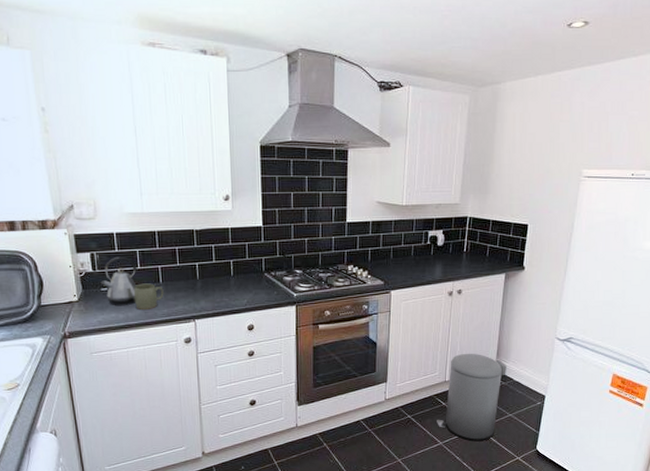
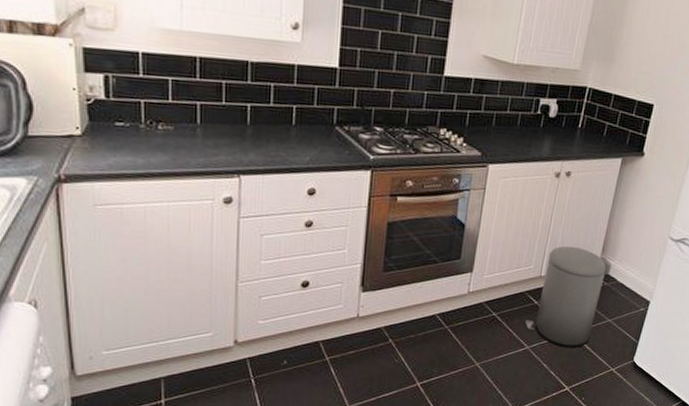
kettle: present [100,256,137,305] -> none [115,83,167,148]
mug: present [133,283,164,311] -> none [159,122,201,157]

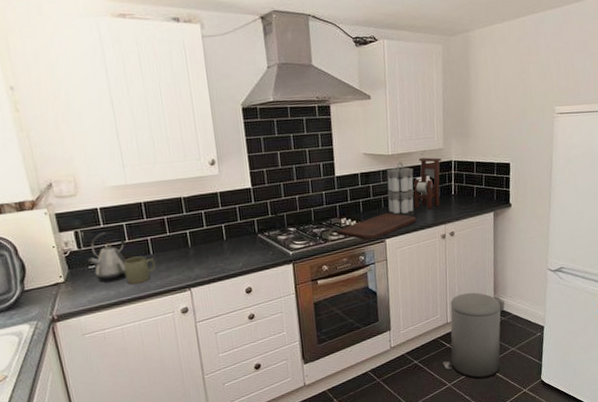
kettle: none [115,83,167,148] -> present [87,231,127,283]
mug: none [159,122,201,157] -> present [123,256,156,285]
cutting board: none [432,133,530,161] -> present [336,213,417,240]
spice rack: none [498,74,539,144] -> present [386,161,416,217]
paper towel holder: none [531,76,574,140] -> present [413,157,441,210]

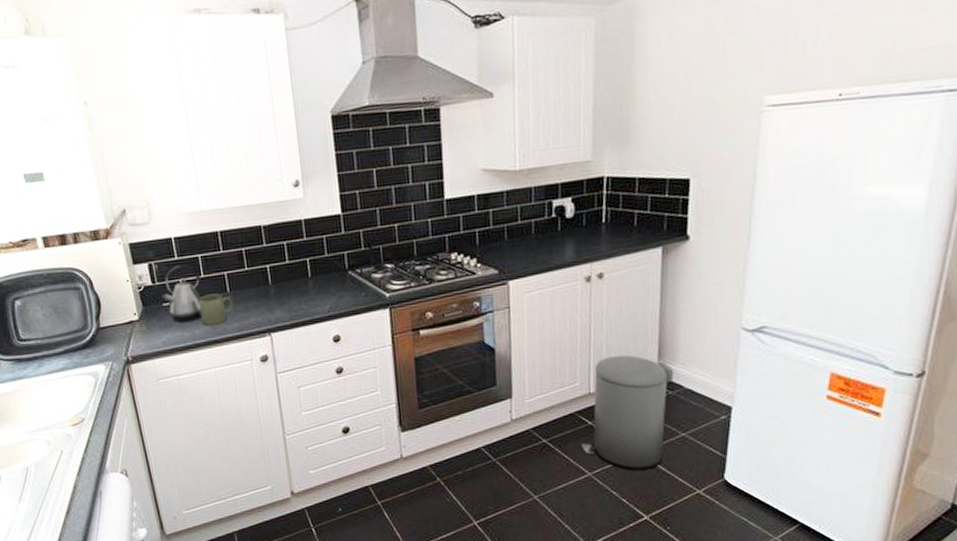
cutting board: present [336,213,417,240] -> none [445,246,551,281]
spice rack: present [386,161,416,217] -> none [512,179,550,252]
paper towel holder: present [413,157,441,210] -> none [547,172,588,243]

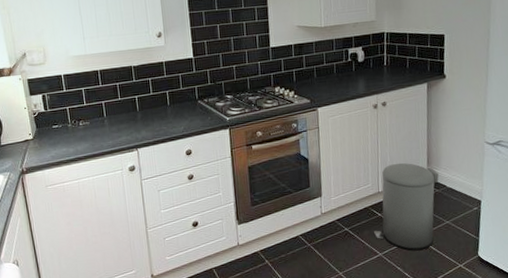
kettle: present [161,264,203,322] -> none [52,95,84,141]
mug: present [198,293,233,326] -> none [81,118,108,144]

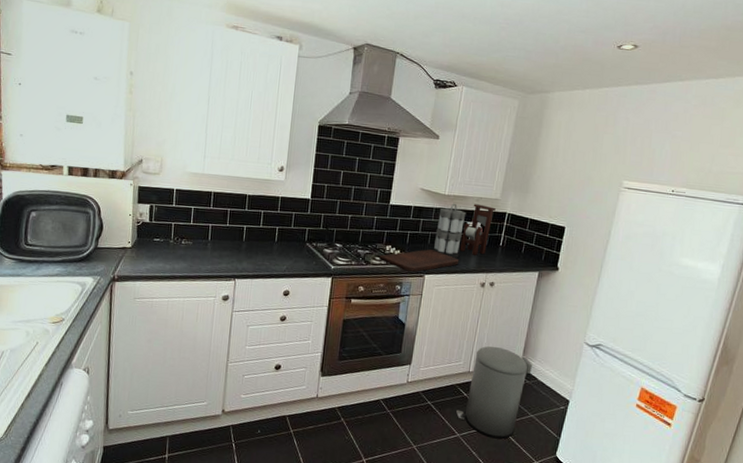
cutting board: none [270,82,348,108] -> present [379,249,459,272]
spice rack: none [319,33,348,87] -> present [433,203,466,258]
paper towel holder: none [345,29,373,80] -> present [460,204,496,255]

